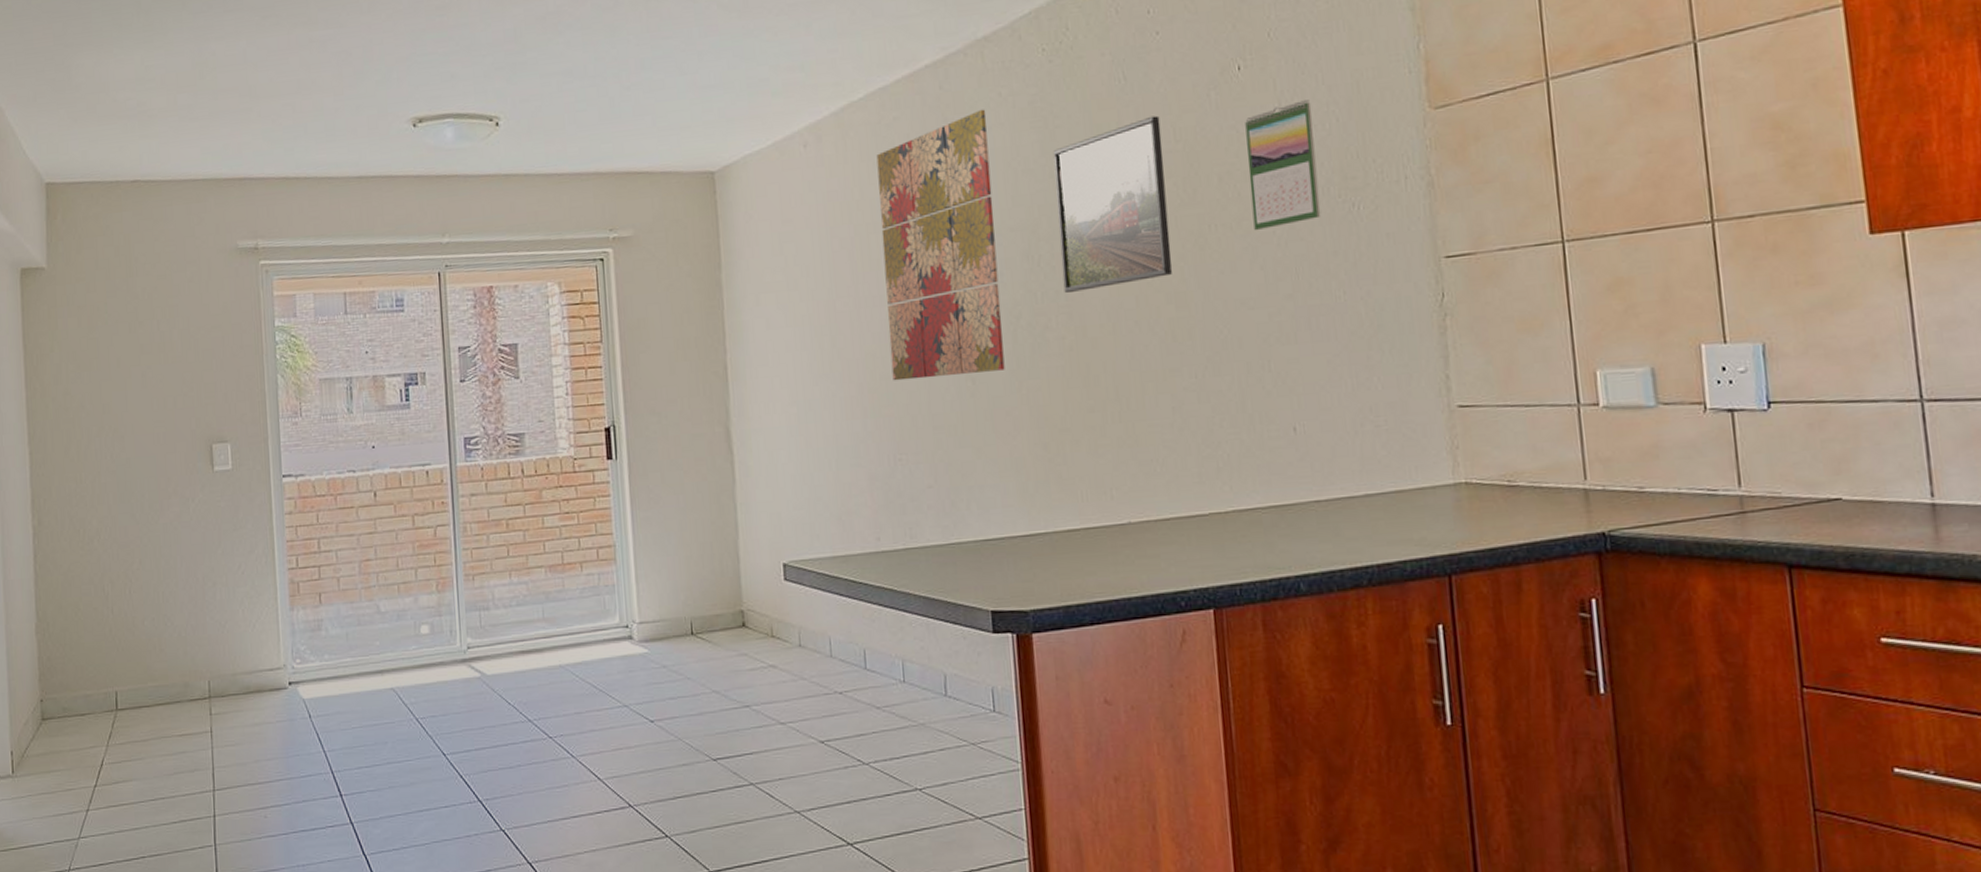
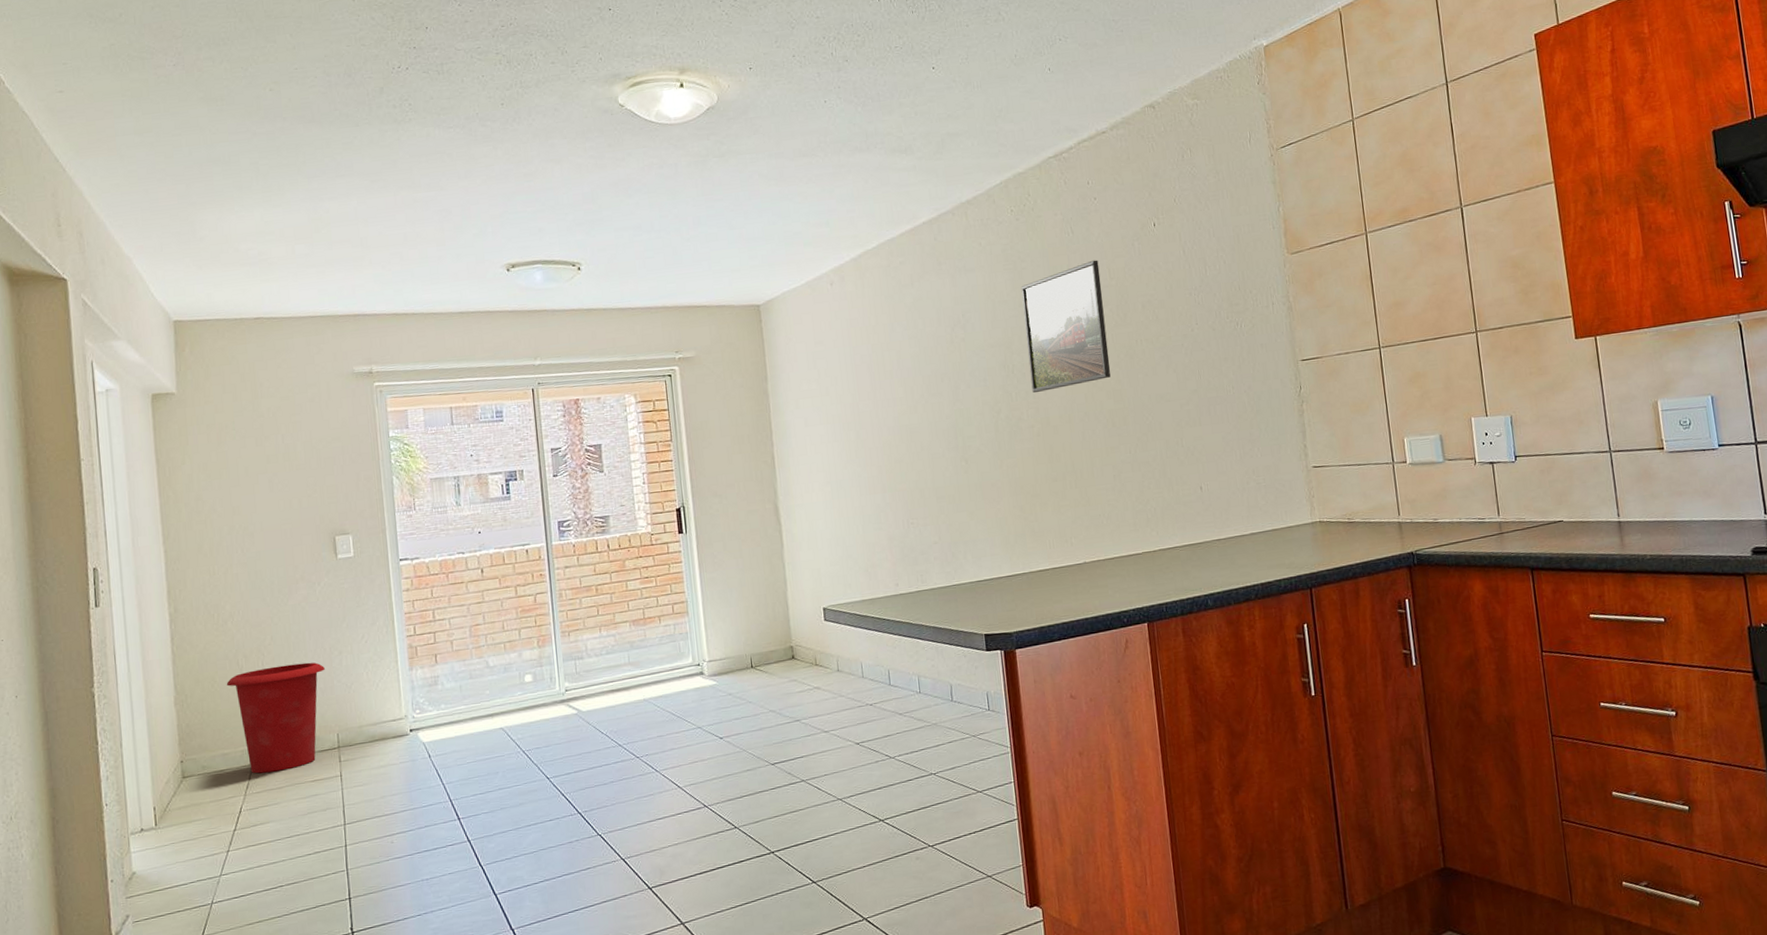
waste bin: none [90,593,198,722] -> present [226,662,326,774]
wall art: present [876,109,1005,381] -> none [887,255,990,464]
calendar: present [1245,100,1321,231] -> none [1159,248,1215,344]

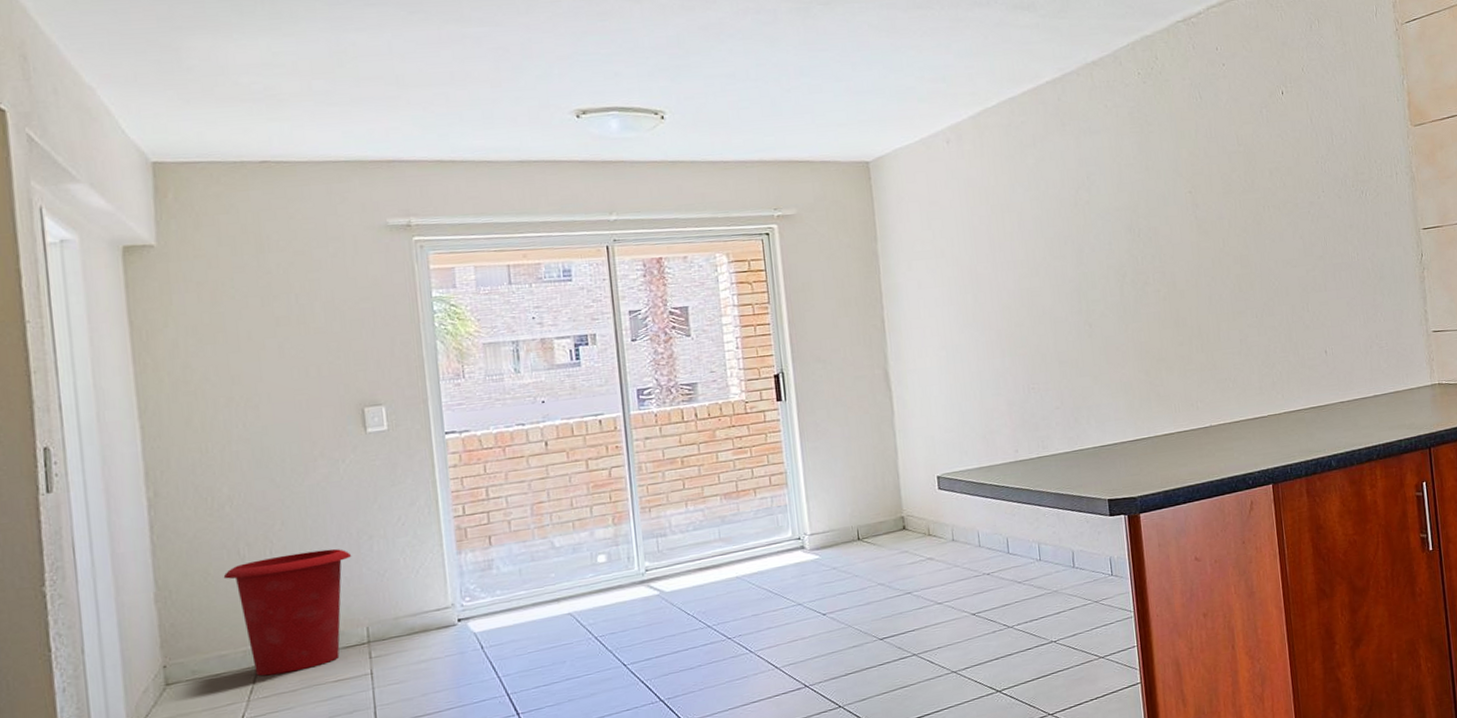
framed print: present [1021,260,1111,393] -> none [1148,125,1238,258]

